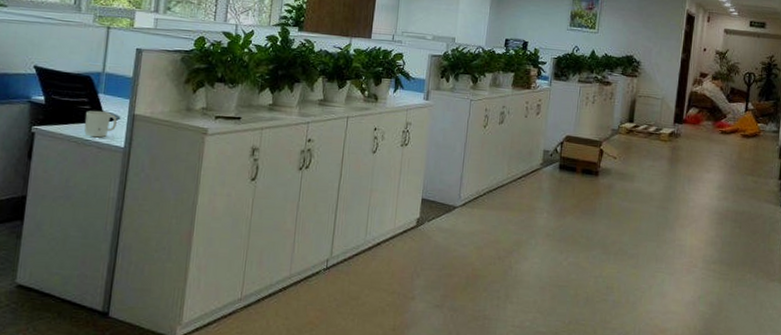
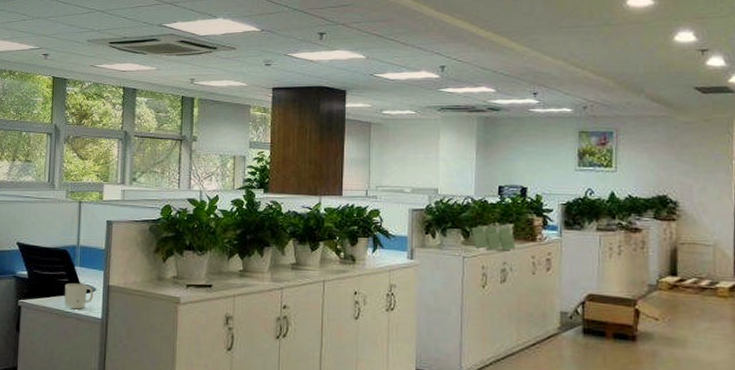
file organizer: none [479,73,515,95] -> present [471,225,516,250]

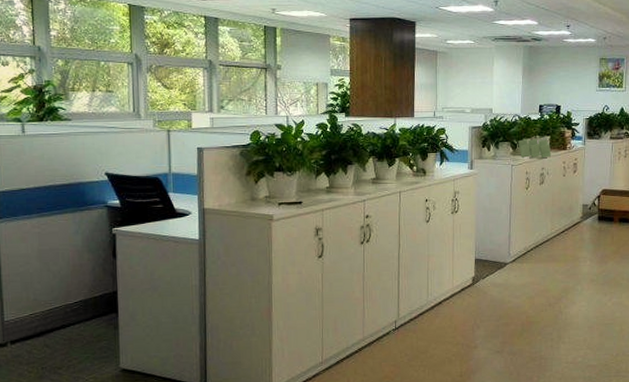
mug: present [64,283,94,310] -> none [159,208,190,233]

